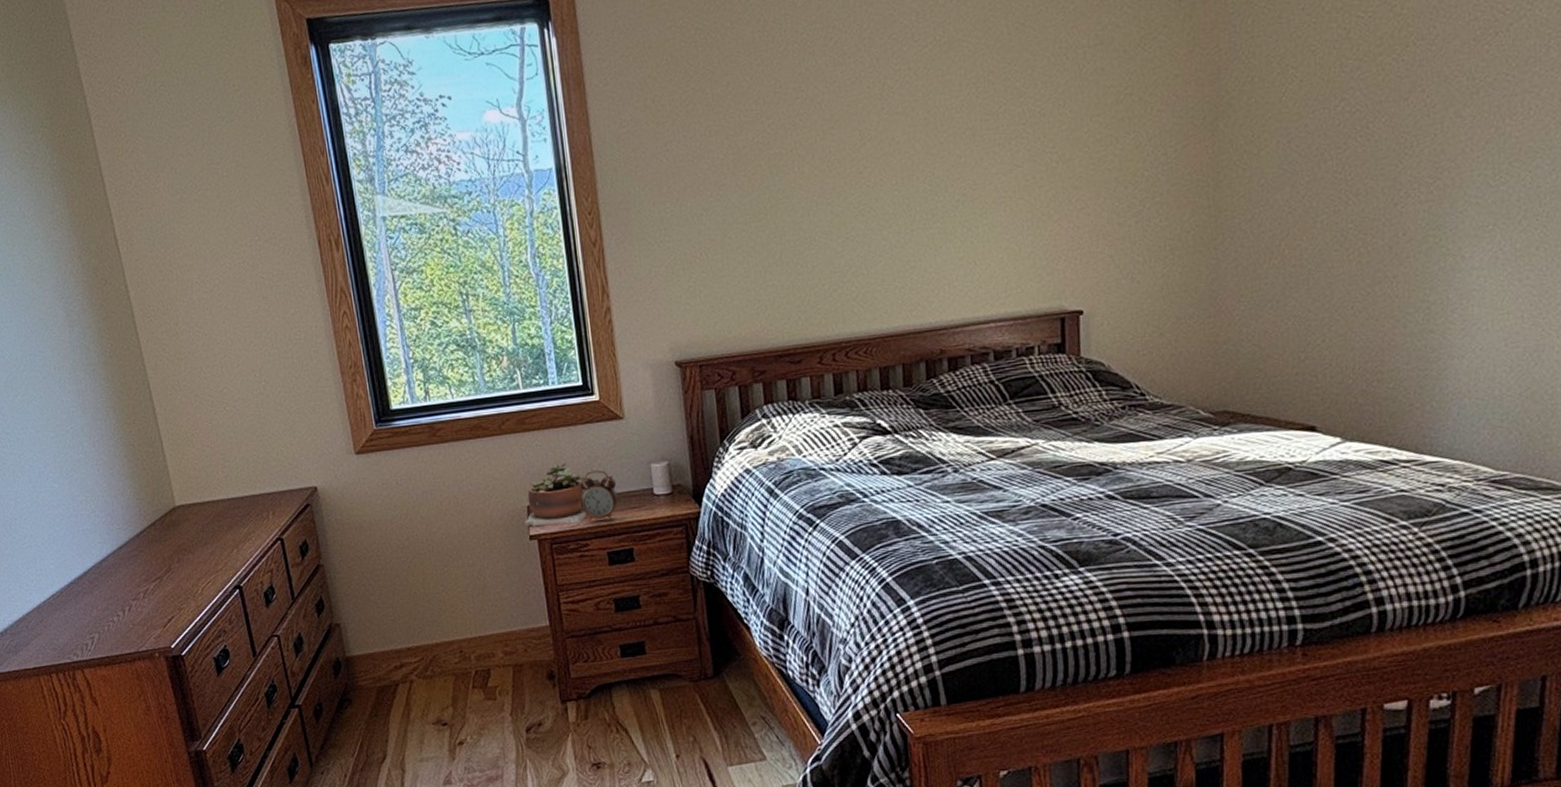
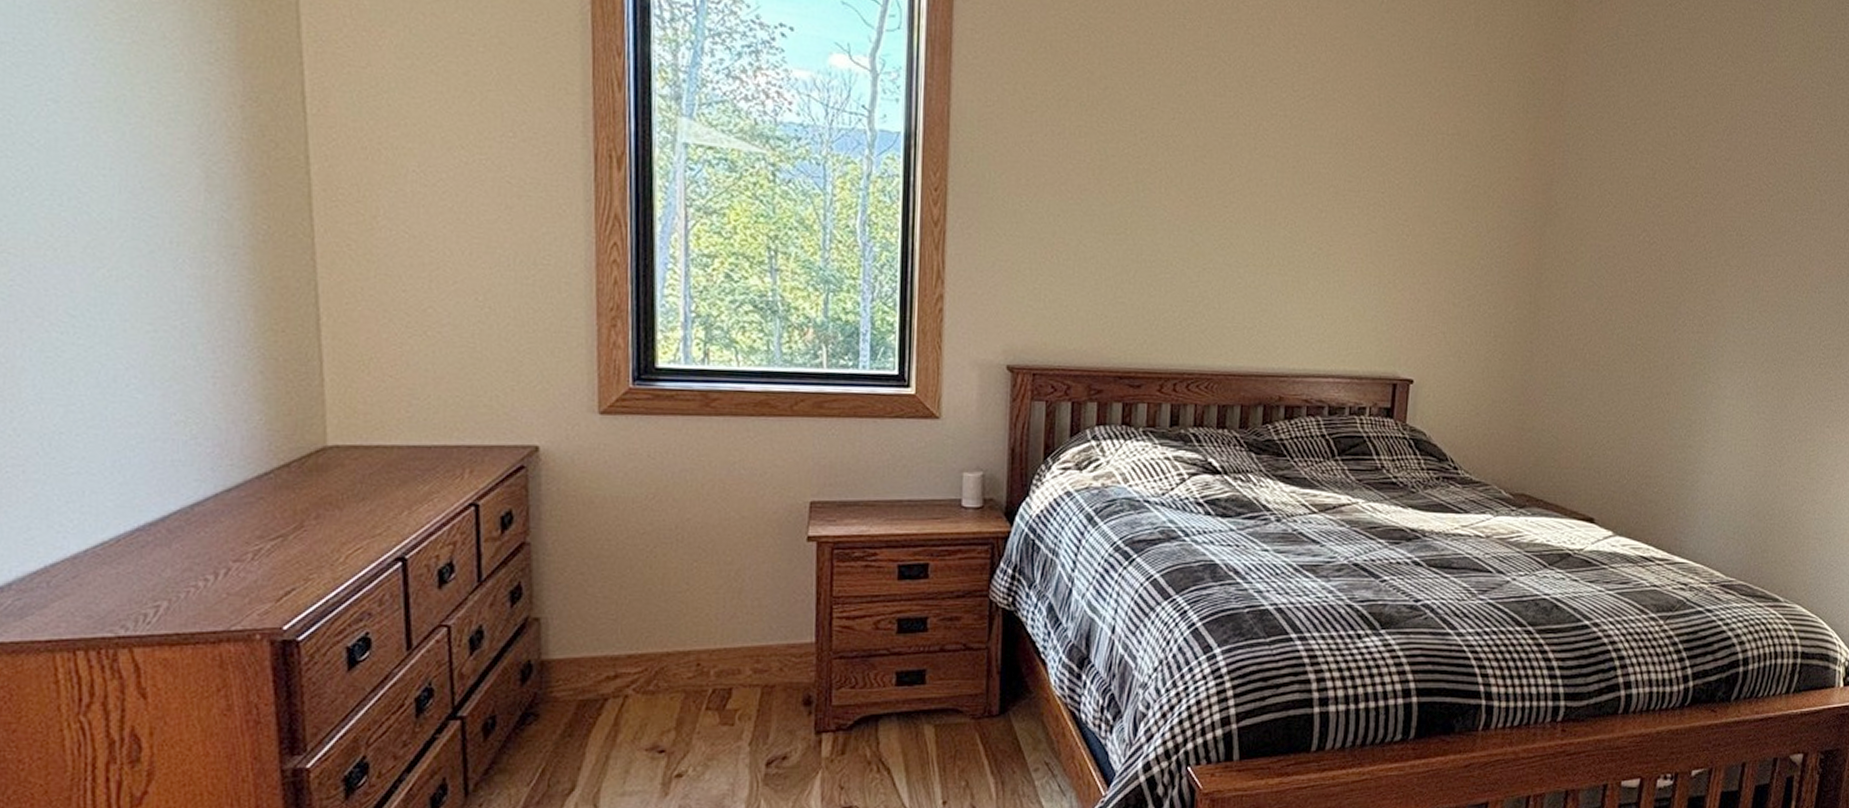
succulent plant: present [523,462,587,527] -> none [803,458,882,529]
alarm clock: present [579,470,618,522] -> none [874,471,921,530]

